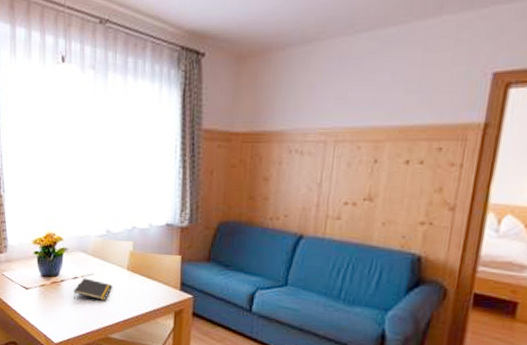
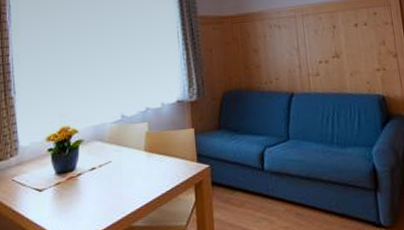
notepad: present [73,278,112,301] -> none [91,167,131,192]

